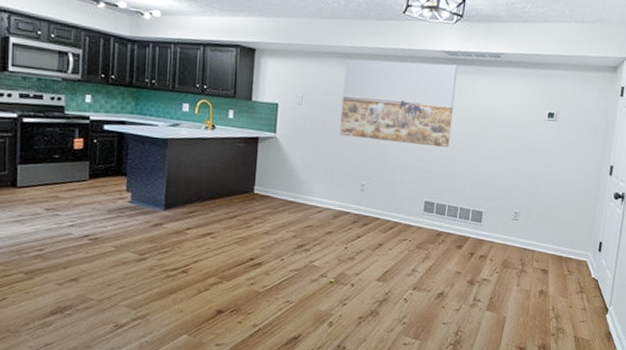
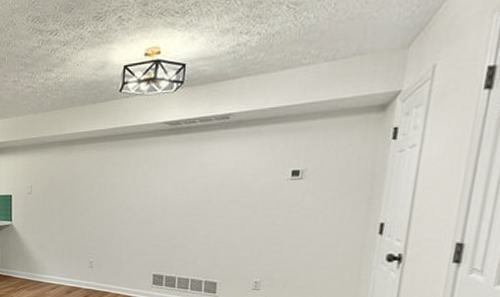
wall art: present [339,59,458,148] -> none [66,134,181,220]

